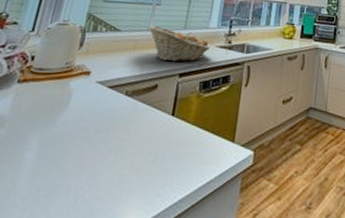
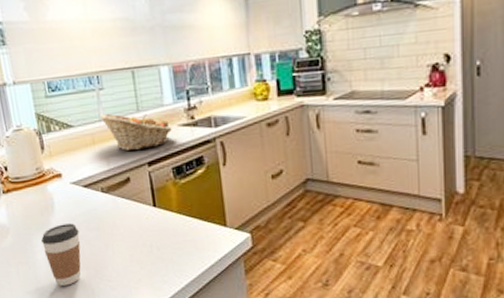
coffee cup: none [34,122,87,193] -> present [41,223,81,286]

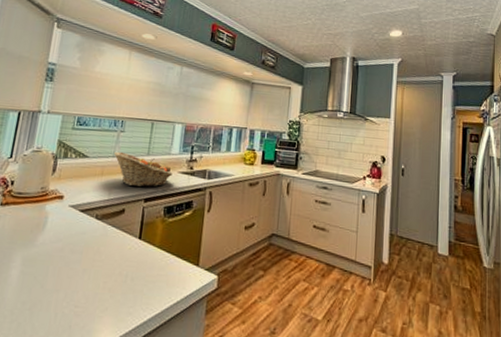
coffee cup: present [41,223,81,286] -> none [20,243,62,307]

